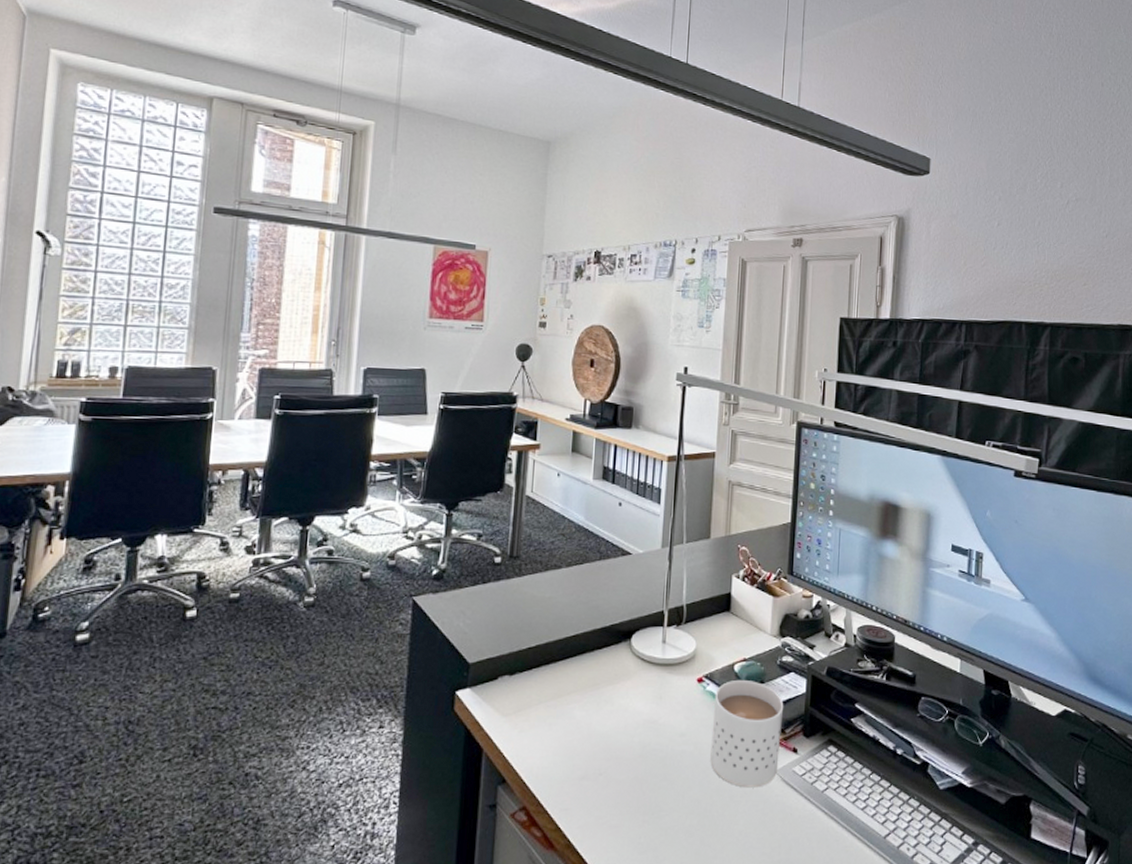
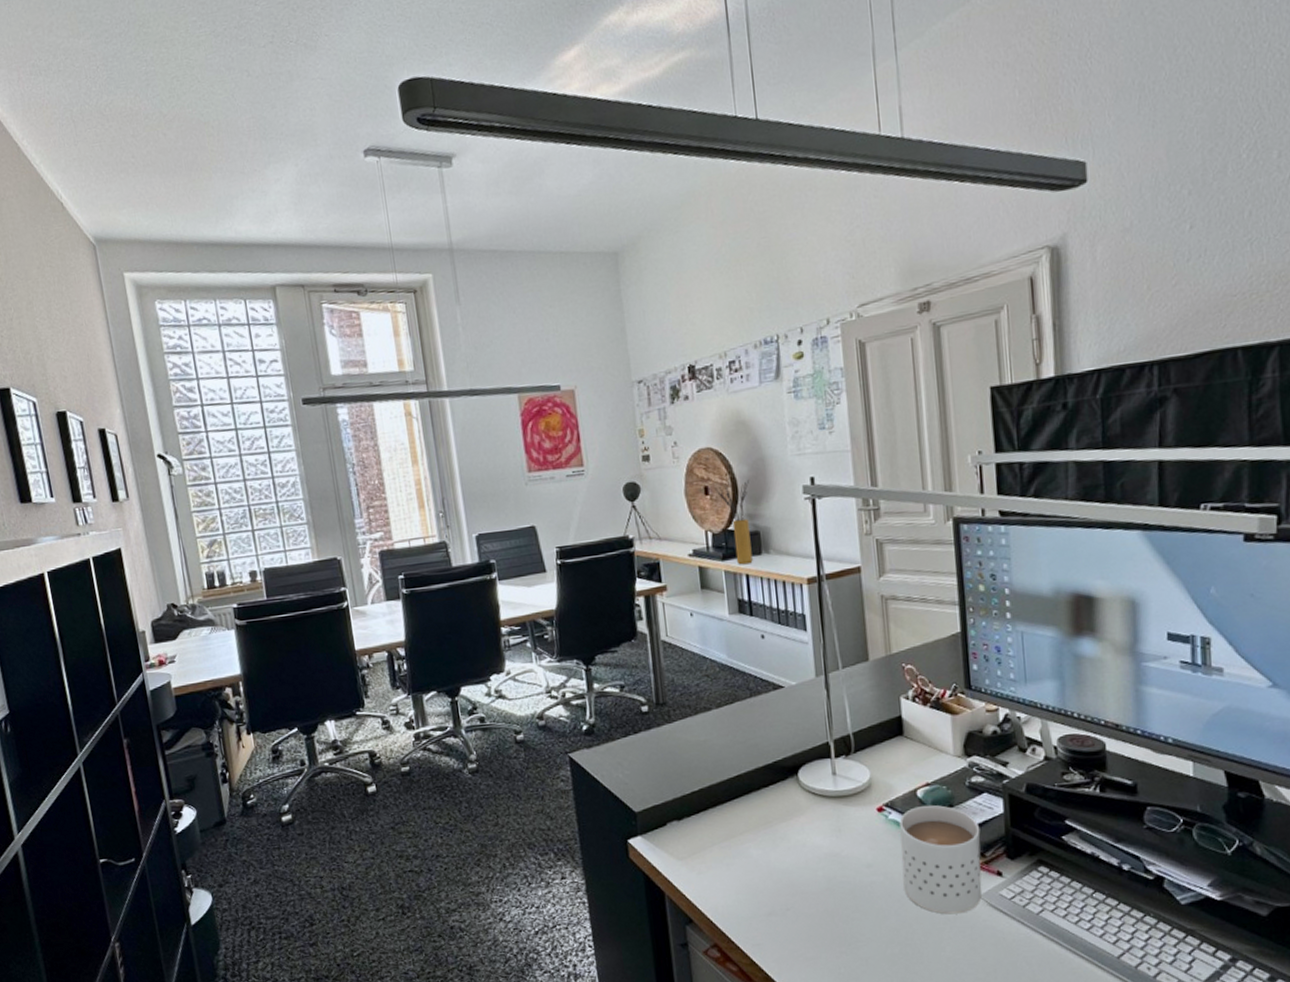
vase: none [600,359,632,436] -> present [715,479,753,565]

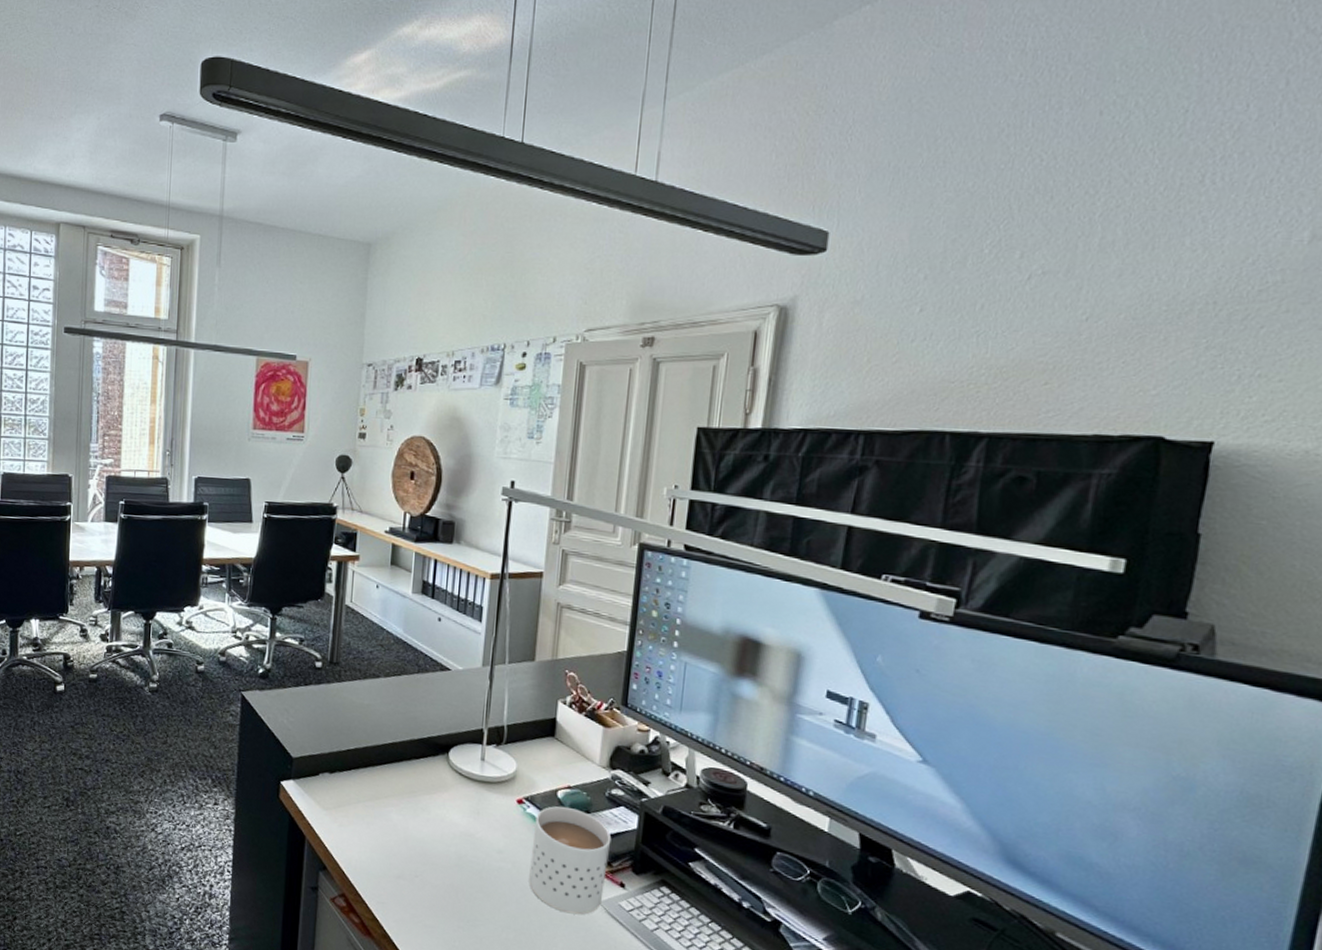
vase: present [715,479,753,565] -> none [420,472,455,550]

